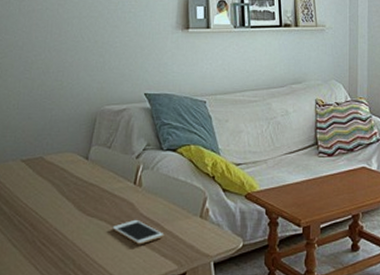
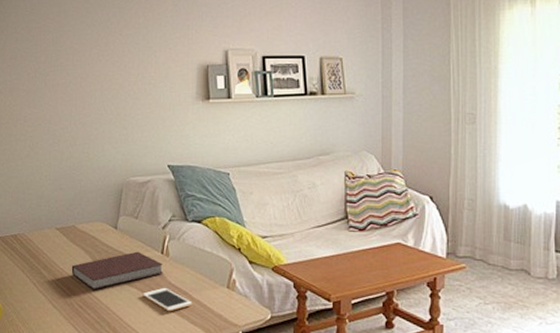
notebook: none [35,182,135,226] -> present [71,251,163,290]

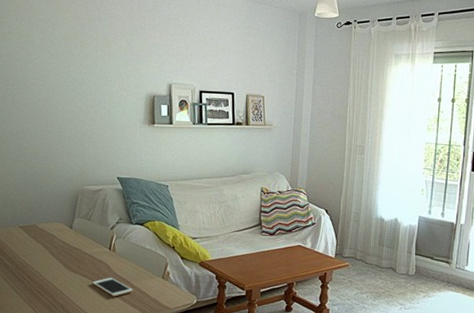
notebook: present [71,251,163,290] -> none [31,247,110,279]

